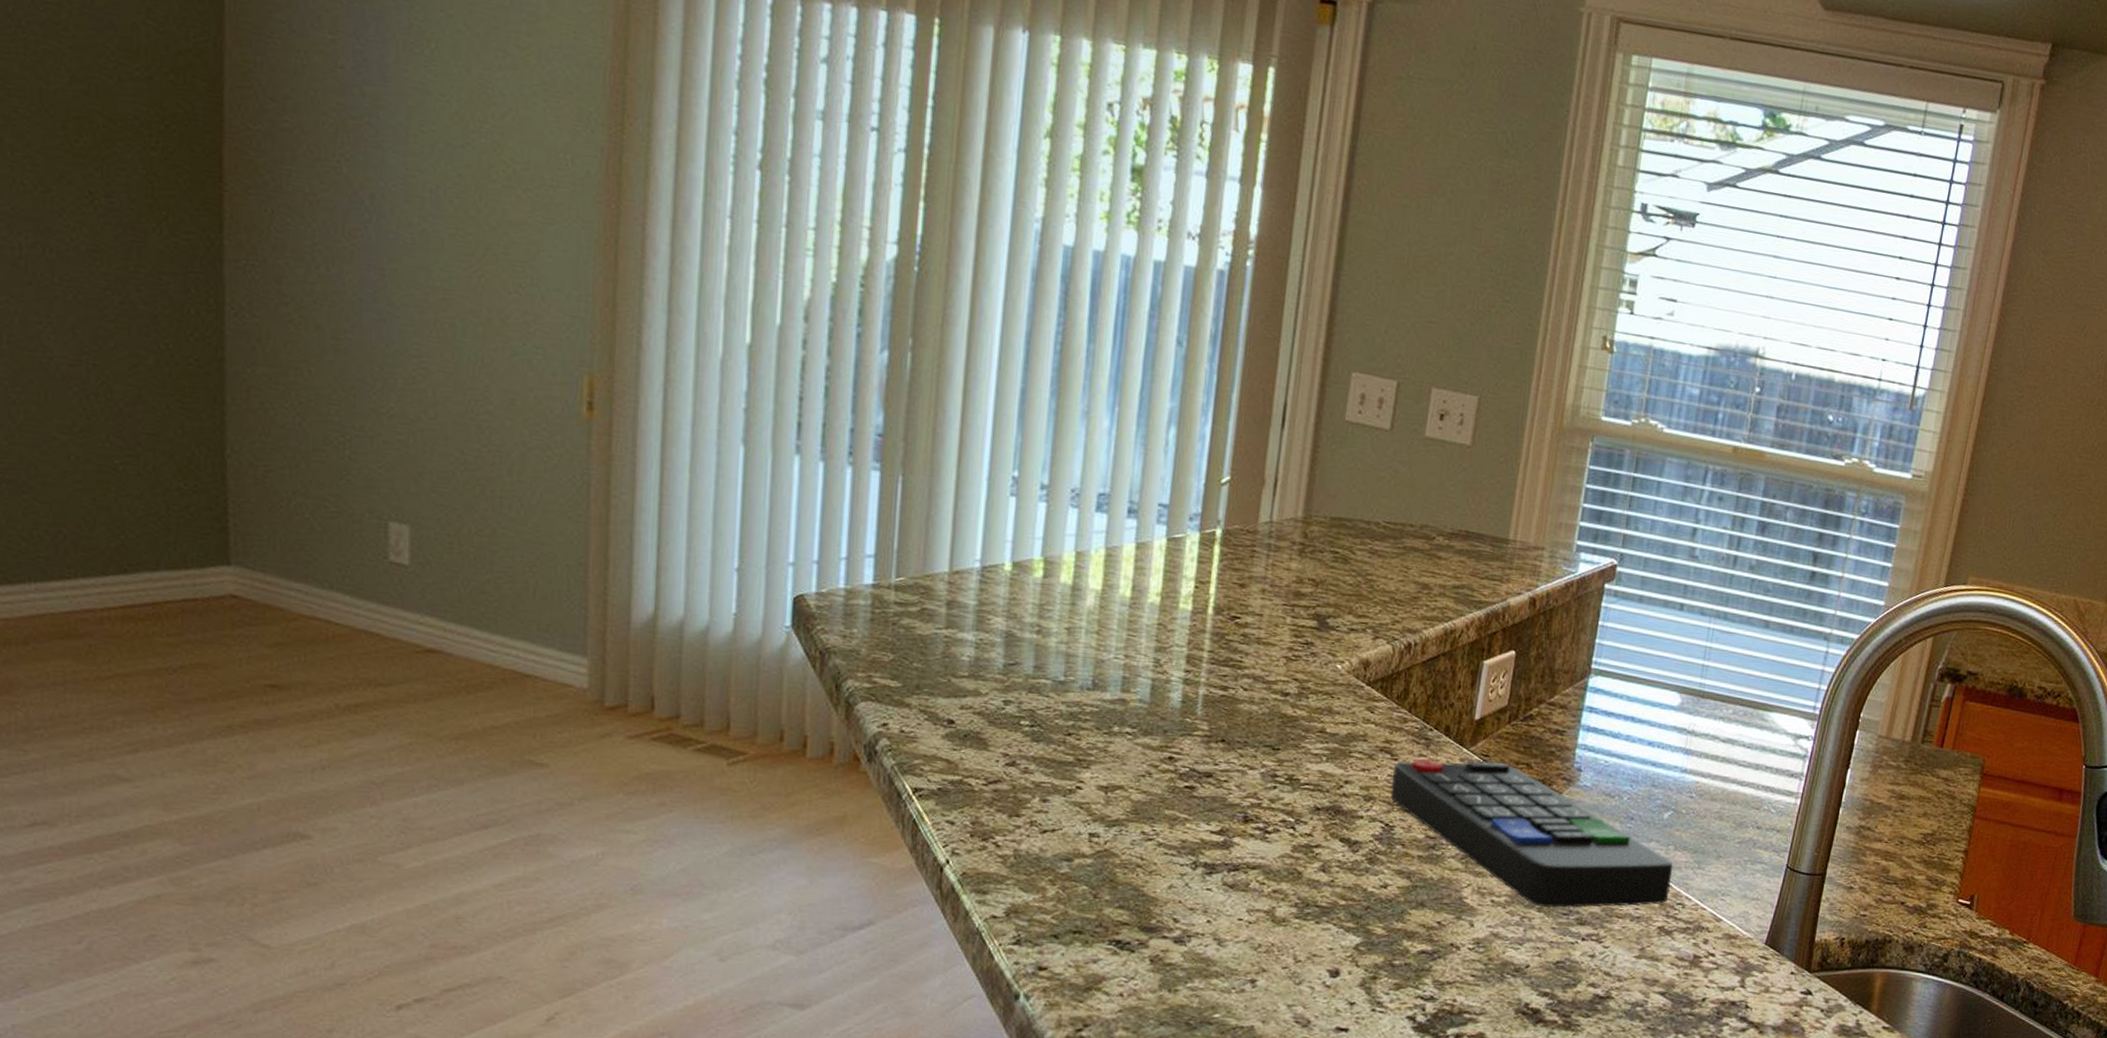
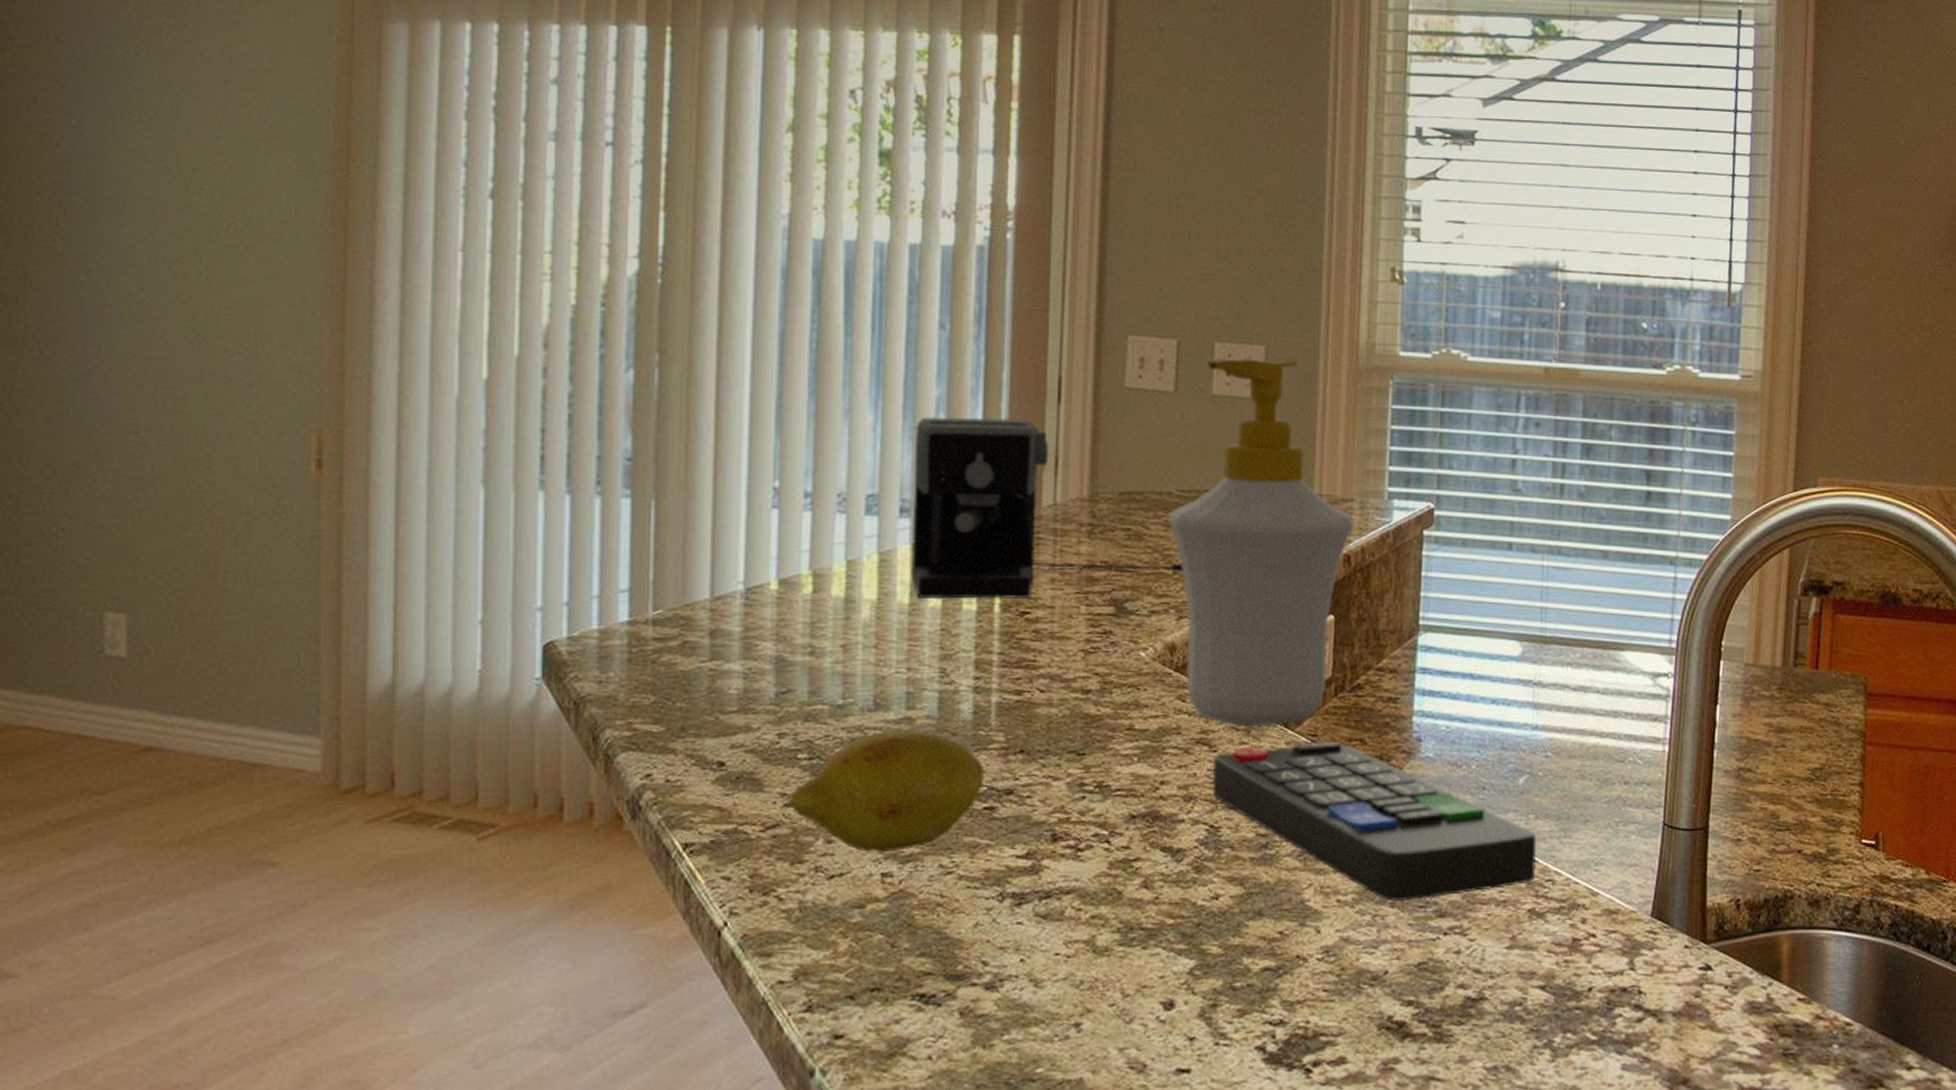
fruit: none [1012,709,1189,816] -> present [791,730,985,852]
coffee maker: none [1134,427,1383,605] -> present [911,417,1183,599]
soap bottle: none [1373,403,1543,744] -> present [1168,358,1354,727]

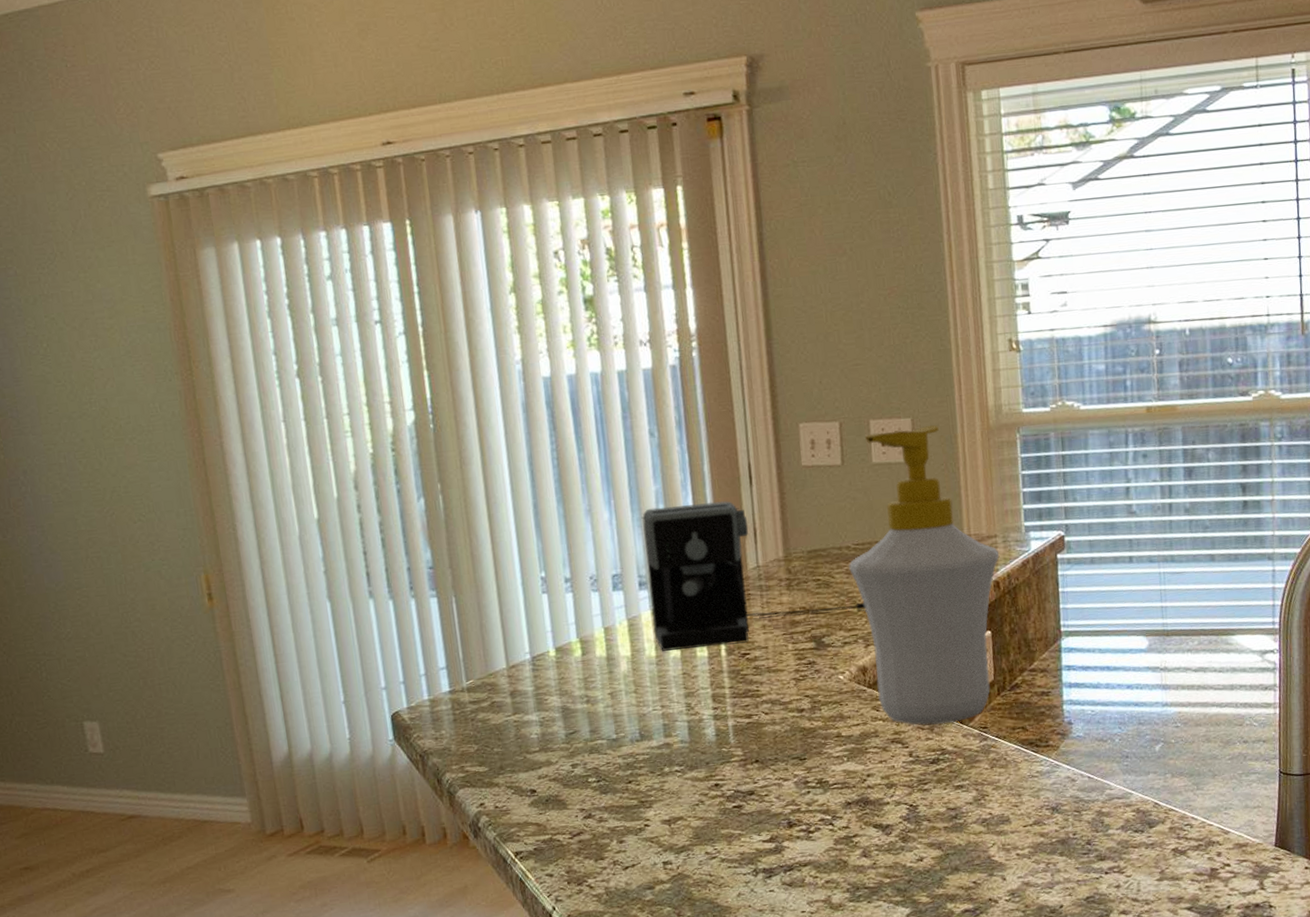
fruit: present [791,730,985,852] -> none [588,752,732,847]
remote control: present [1212,740,1537,902] -> none [907,730,1176,851]

